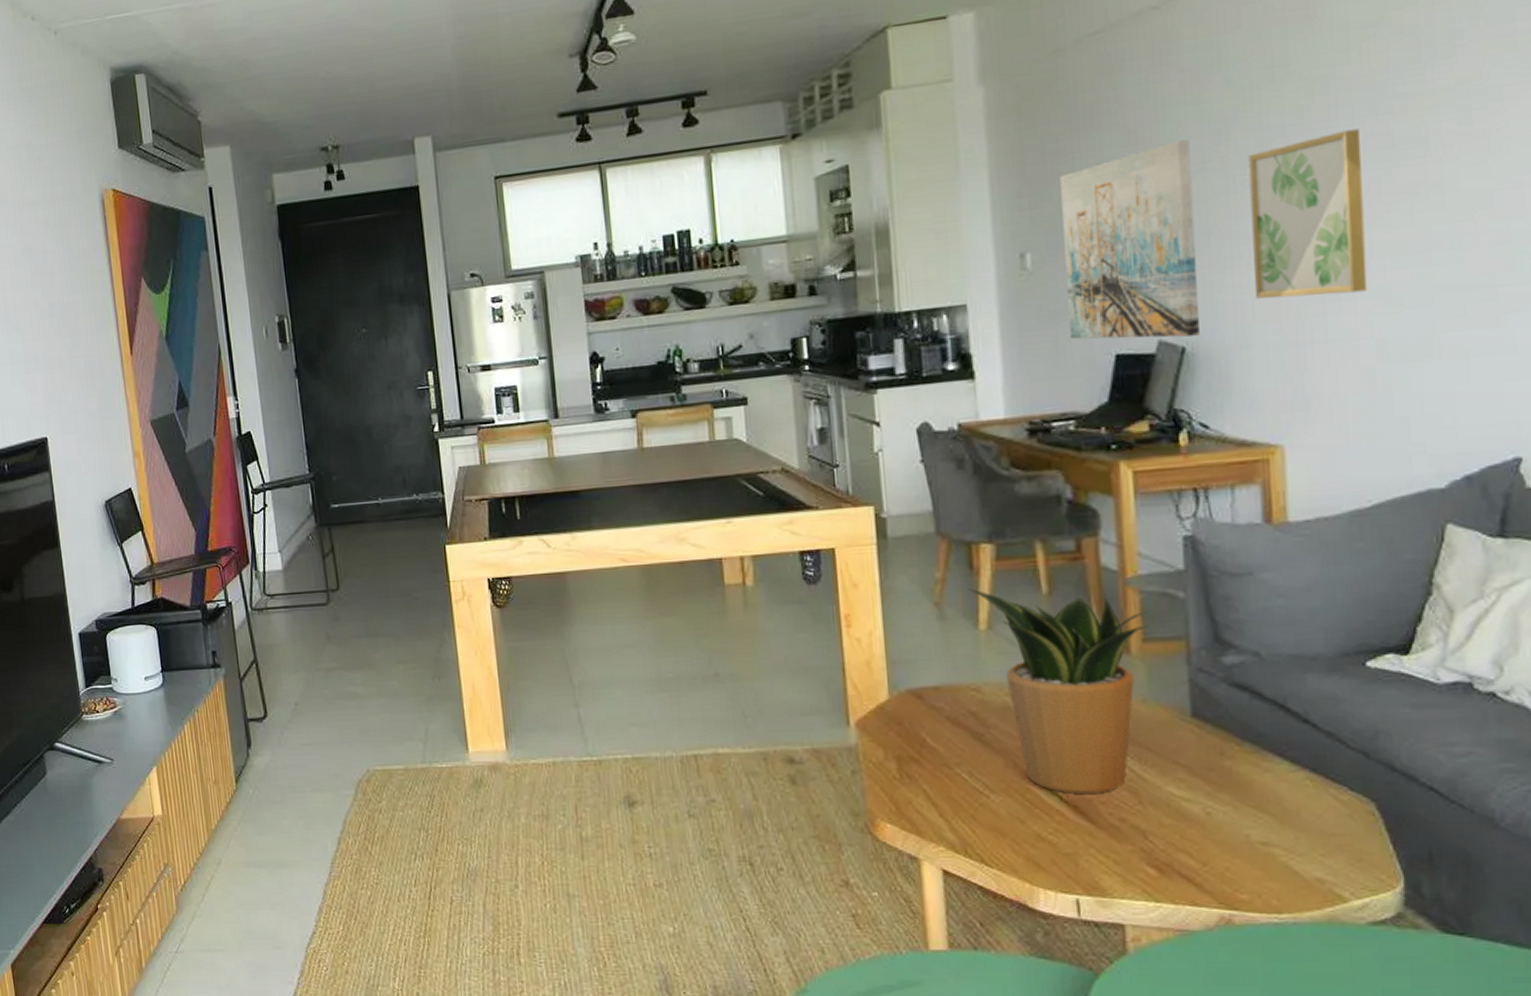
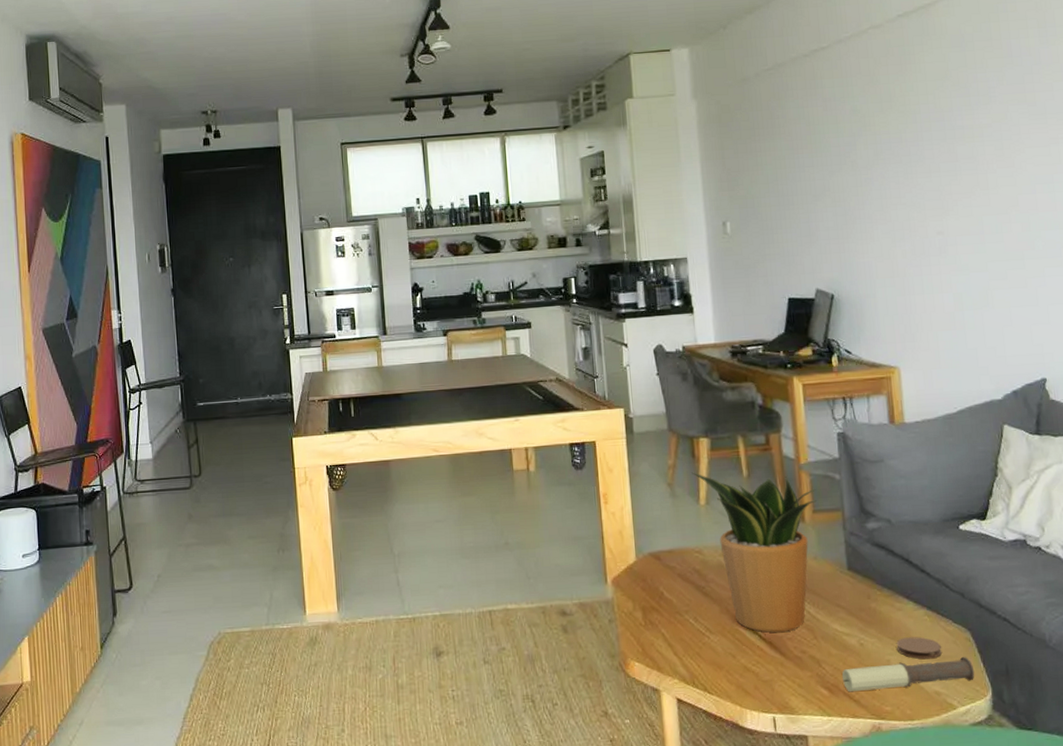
wall art: present [1060,139,1200,339] -> none [748,148,843,287]
candle: none [1177,836,1380,874] -> present [841,657,975,692]
wall art: present [1248,129,1368,299] -> none [868,148,947,262]
coaster: none [1260,807,1329,836] -> present [896,637,942,659]

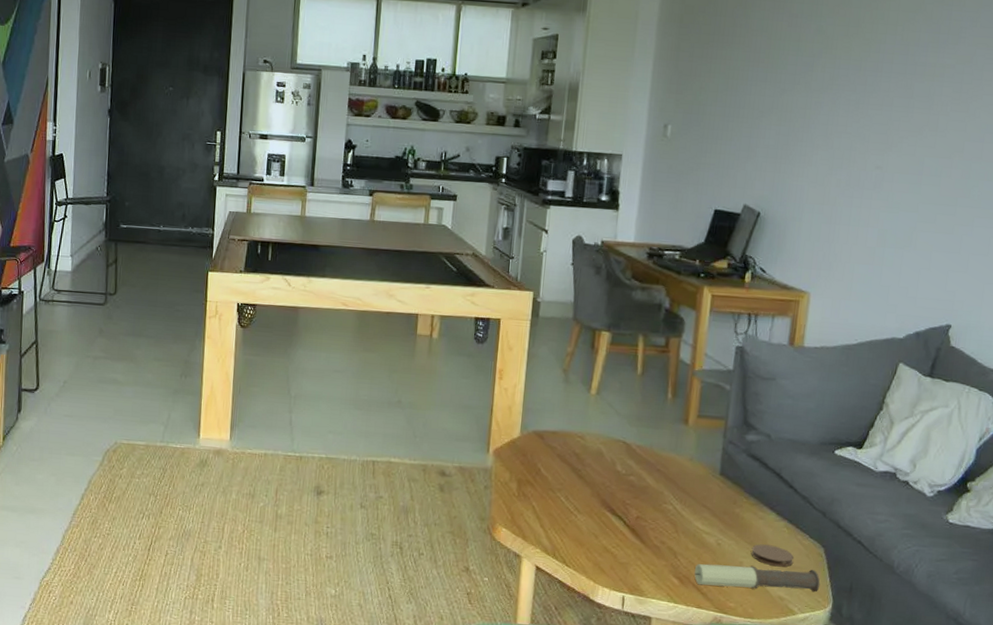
potted plant: present [692,472,816,633] -> none [588,362,704,522]

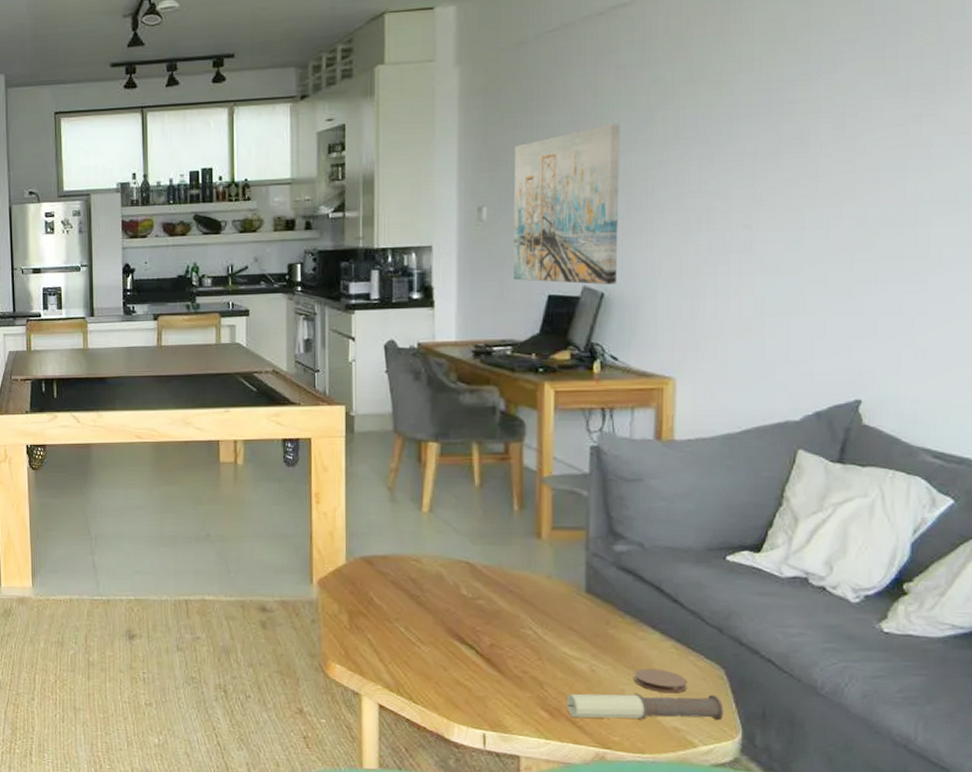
wall art: none [687,64,788,206] -> present [513,124,620,285]

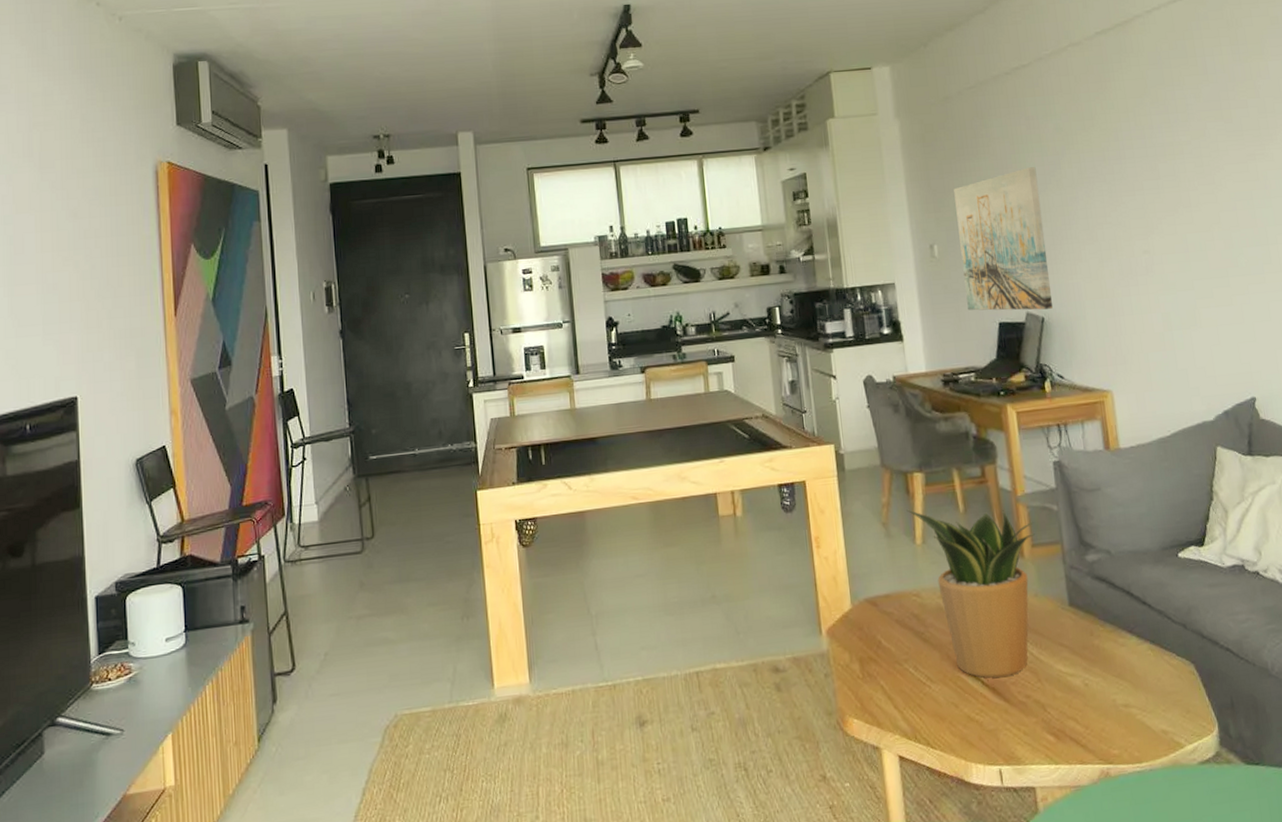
potted plant: none [416,477,557,650] -> present [906,509,1035,678]
candle: present [566,693,724,721] -> none [1067,691,1201,737]
coaster: present [634,668,687,693] -> none [1121,673,1167,697]

